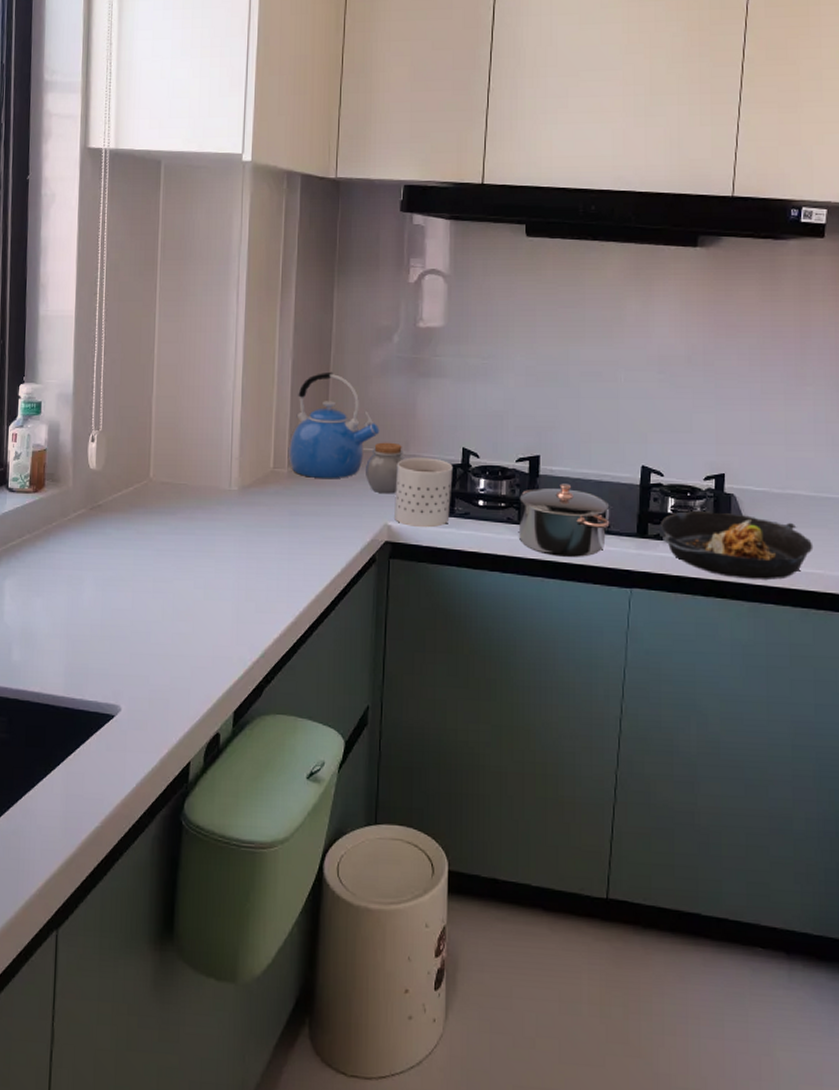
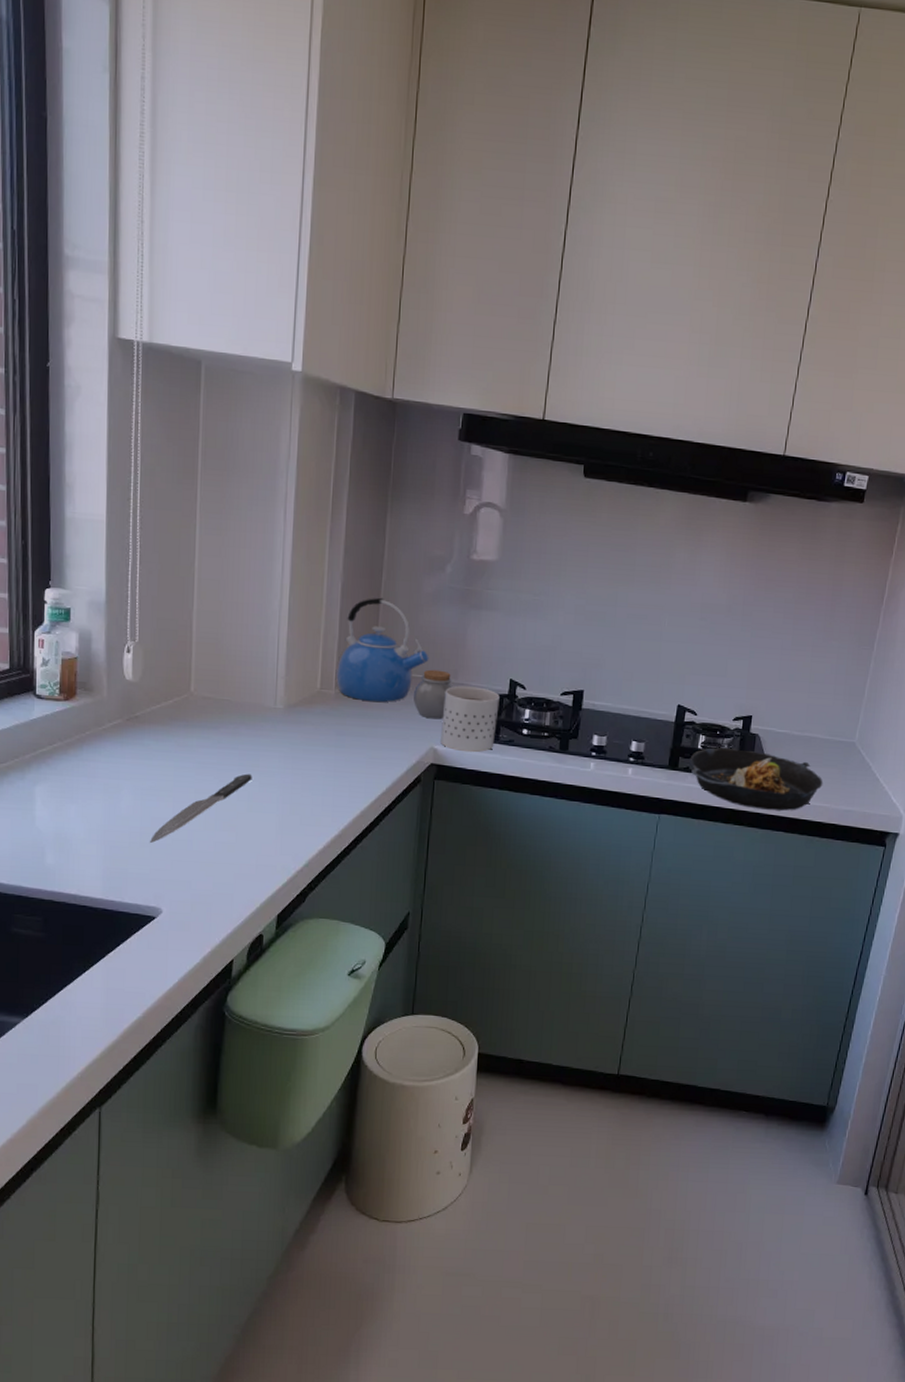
kitchen knife: none [110,559,208,636] -> present [150,773,252,843]
cooking pot: present [518,483,610,558] -> none [558,717,646,786]

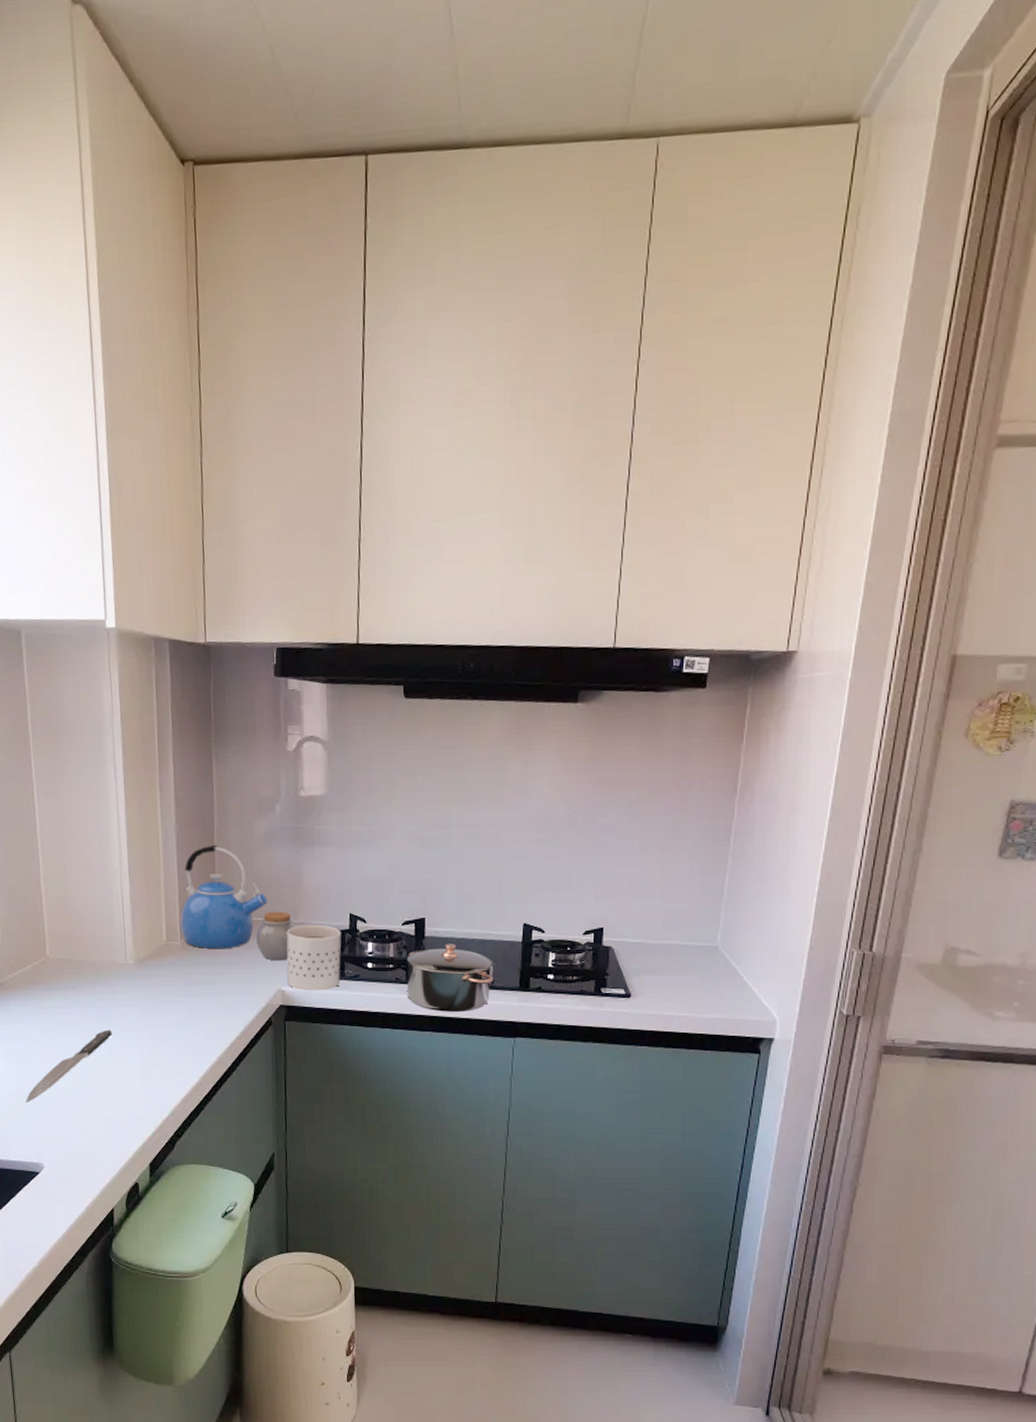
cooking pot: none [558,717,646,786] -> present [406,943,494,1013]
wok: present [691,747,823,812] -> none [542,964,686,1026]

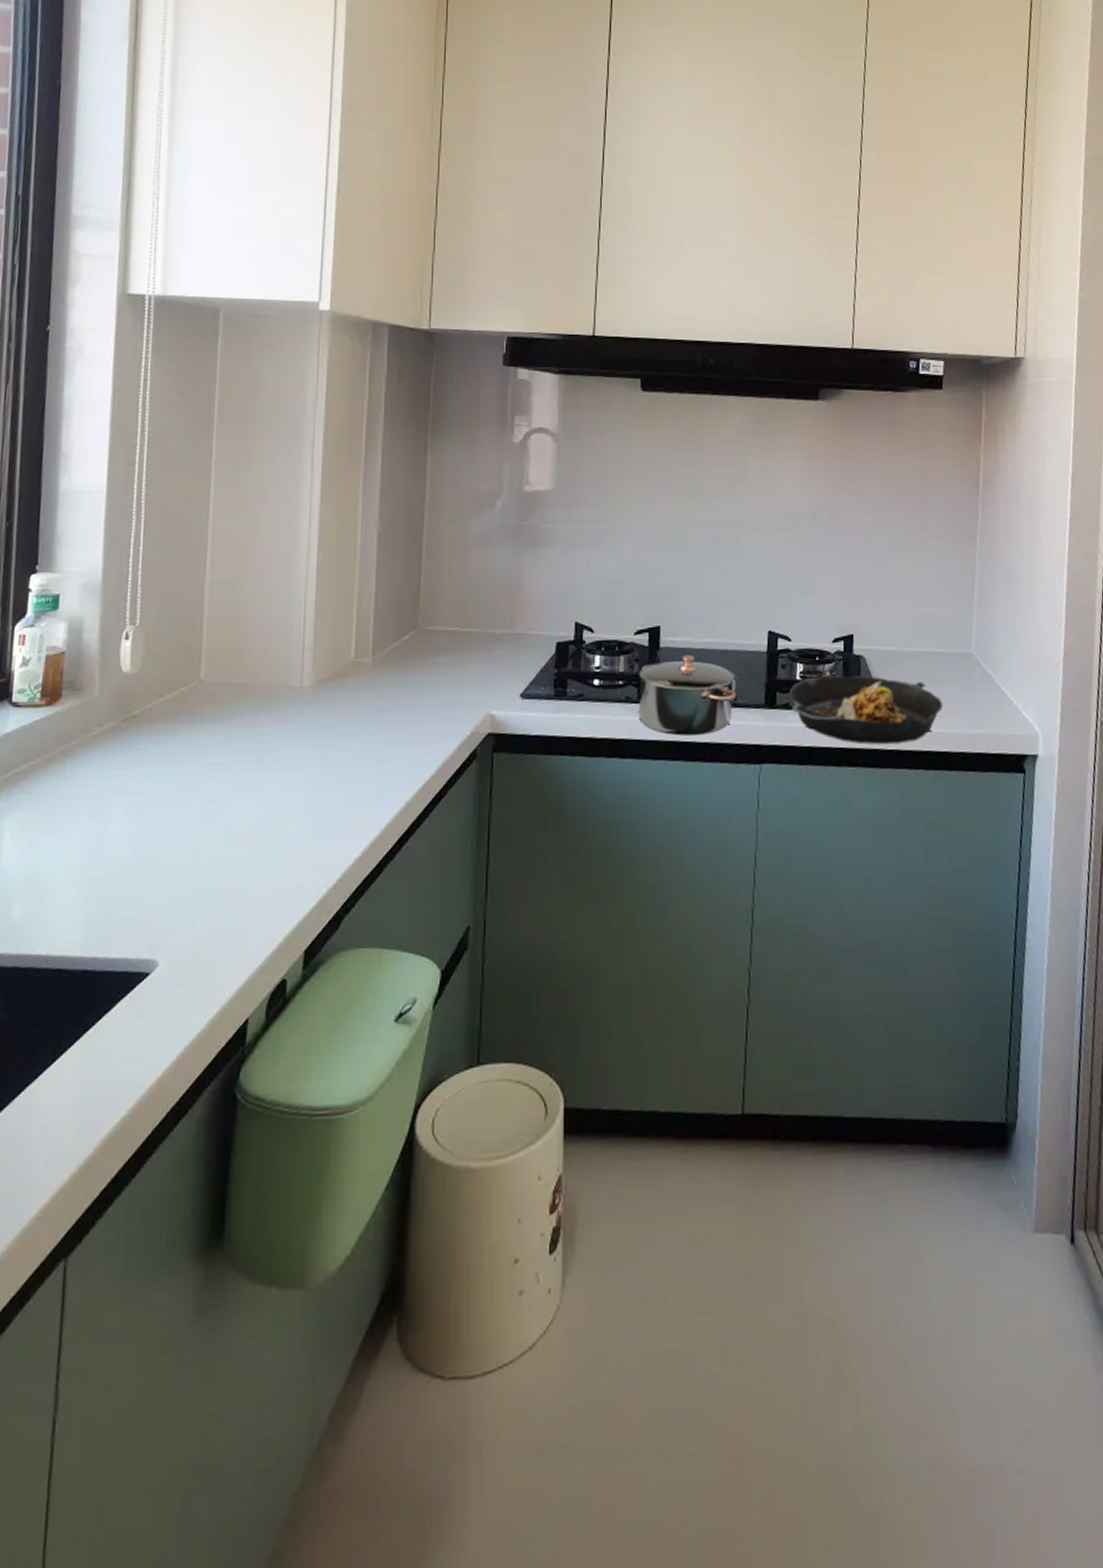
kitchen knife: present [26,1029,112,1102] -> none [145,771,274,874]
kettle: present [180,844,268,949] -> none [373,544,481,666]
jar: present [256,911,294,961] -> none [465,620,510,680]
mug: present [286,924,342,991] -> none [498,635,564,715]
wok: none [542,964,686,1026] -> present [790,675,944,746]

